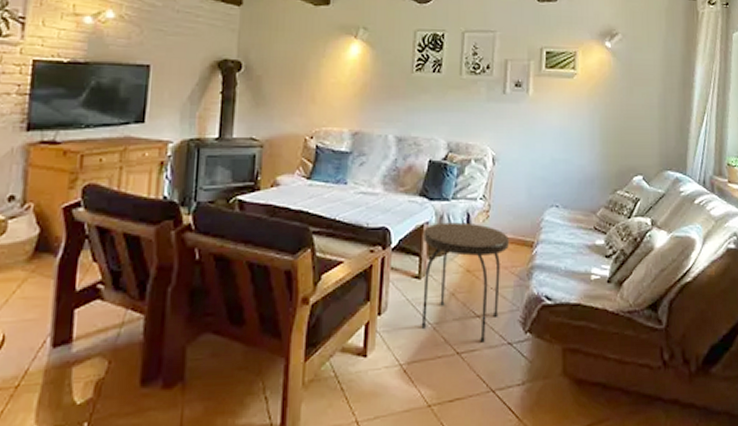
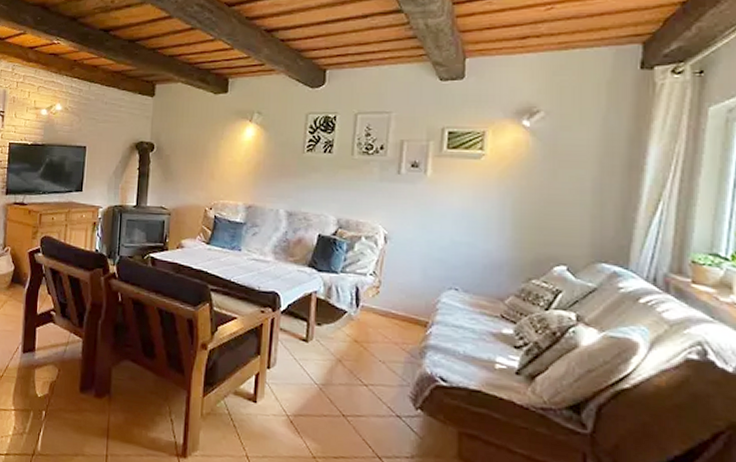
side table: present [421,222,510,343] -> none [307,293,402,411]

